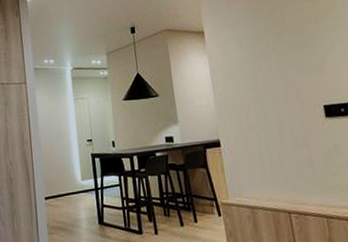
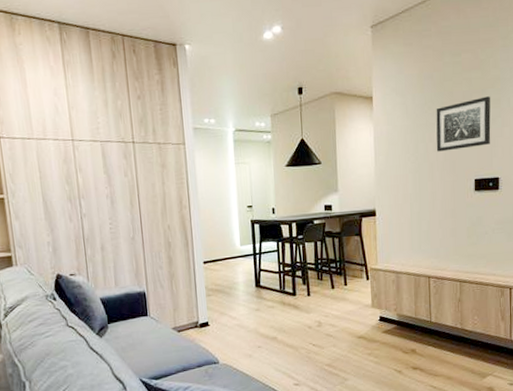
wall art: none [270,24,334,80] -> present [436,96,491,152]

